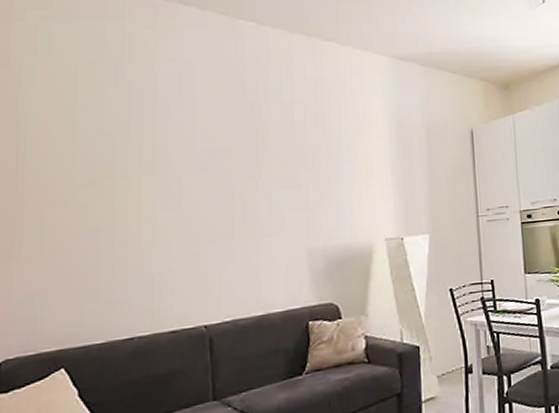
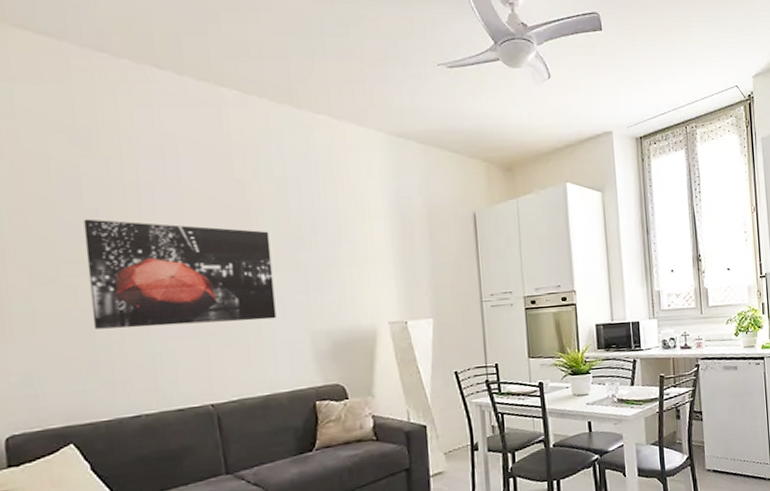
wall art: none [98,143,275,250] -> present [83,219,277,329]

